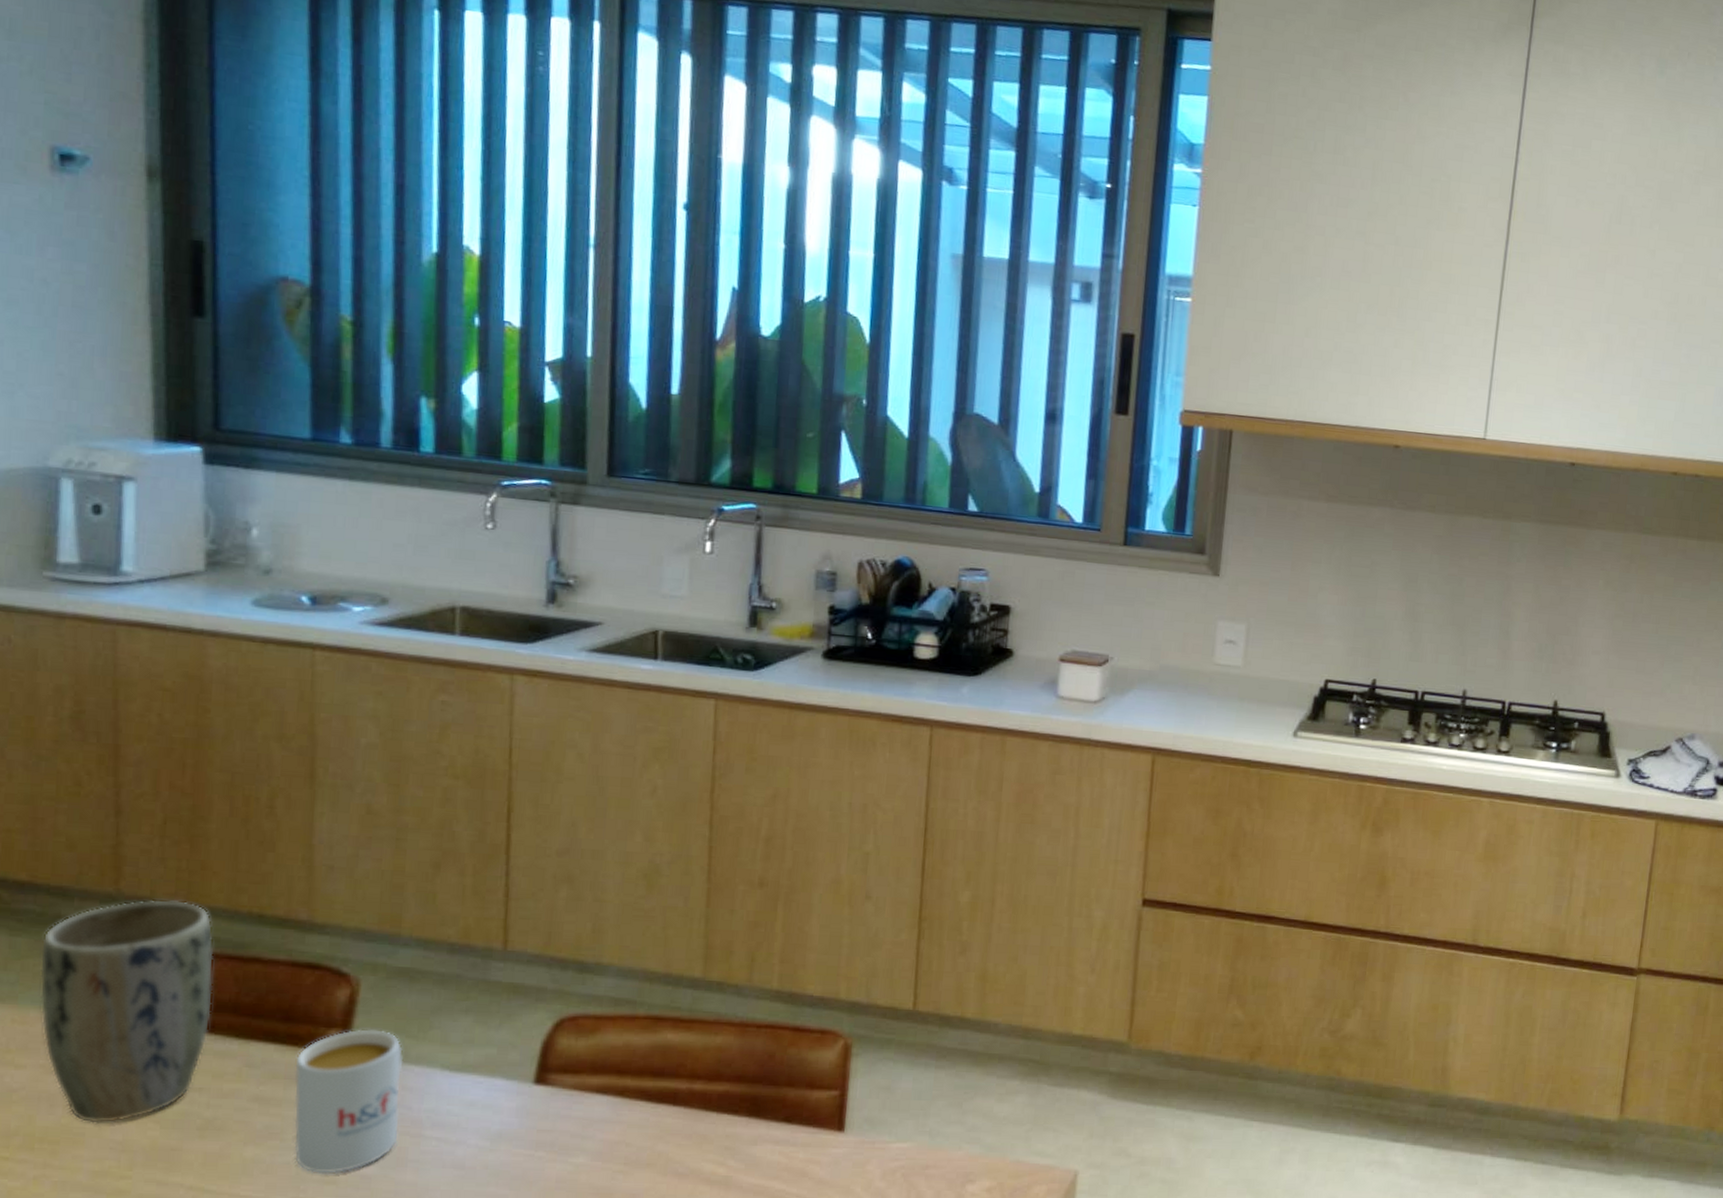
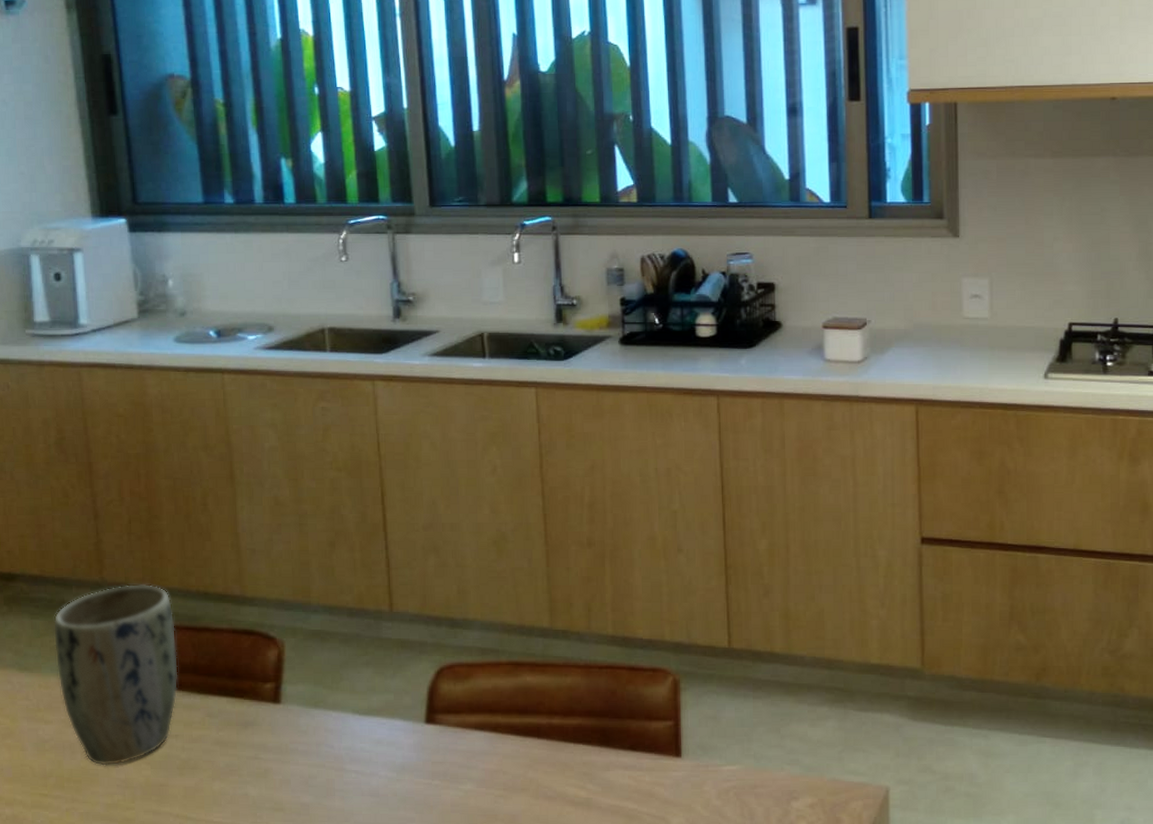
mug: present [294,1029,403,1174] -> none [243,682,326,802]

